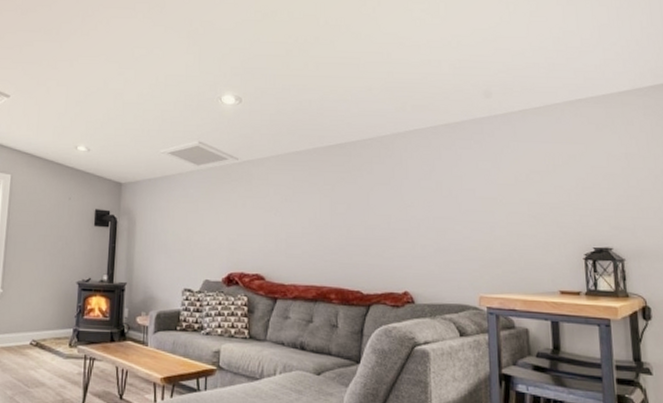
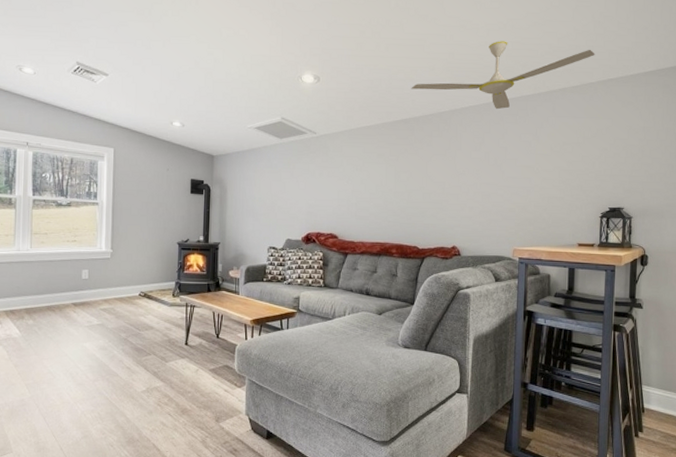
ceiling fan: none [346,59,558,133] -> present [411,41,595,110]

